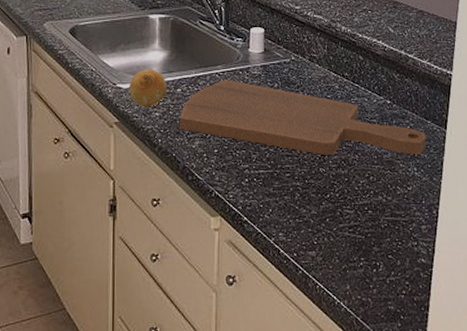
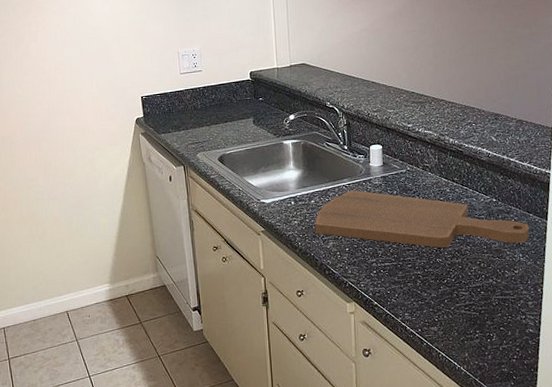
fruit: present [129,69,167,108] -> none [271,186,303,217]

